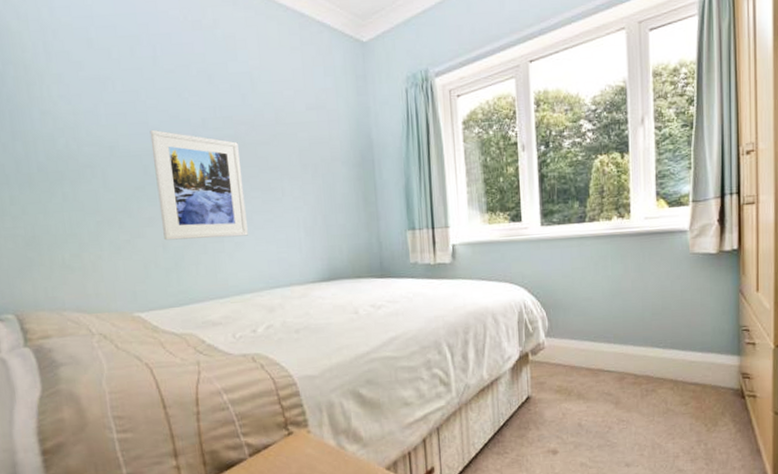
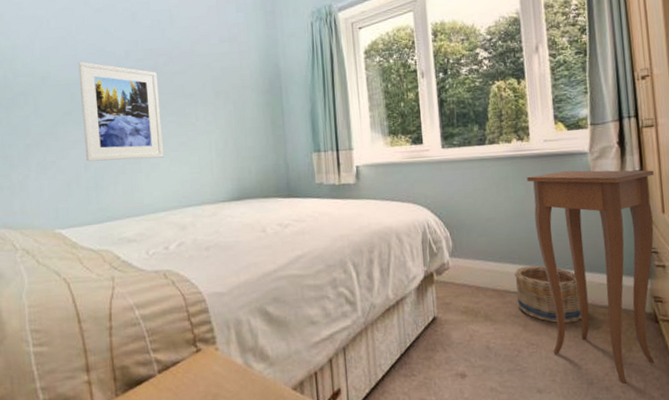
basket: none [609,344,672,400] -> present [514,265,582,323]
side table: none [625,248,751,456] -> present [527,170,655,384]

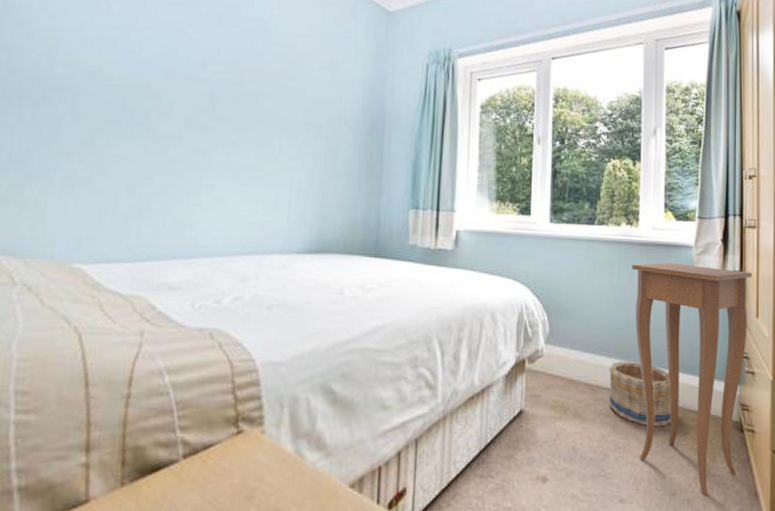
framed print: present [78,61,164,162] -> none [131,60,238,191]

